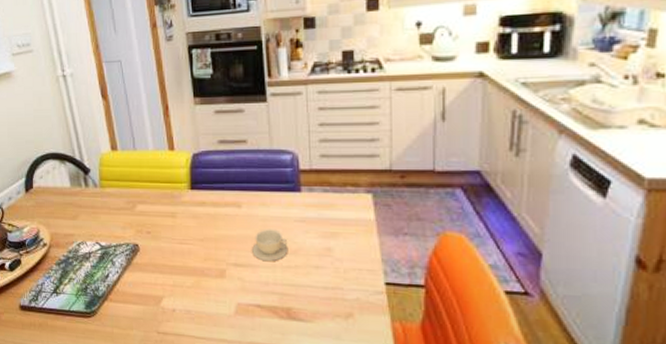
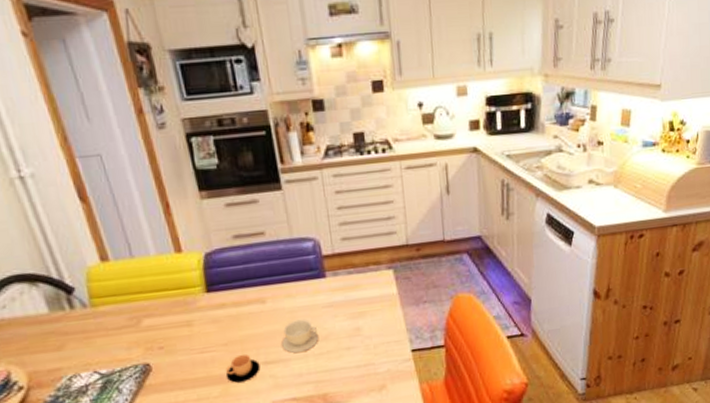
cup: none [200,252,230,278] -> present [226,353,260,383]

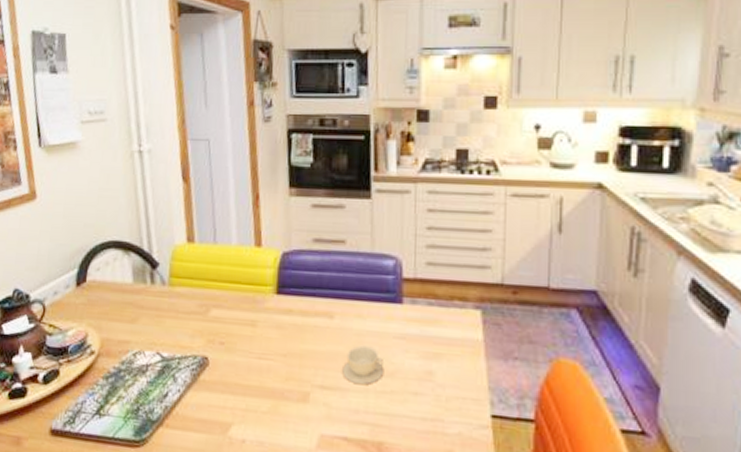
cup: present [226,353,260,383] -> none [279,370,316,403]

